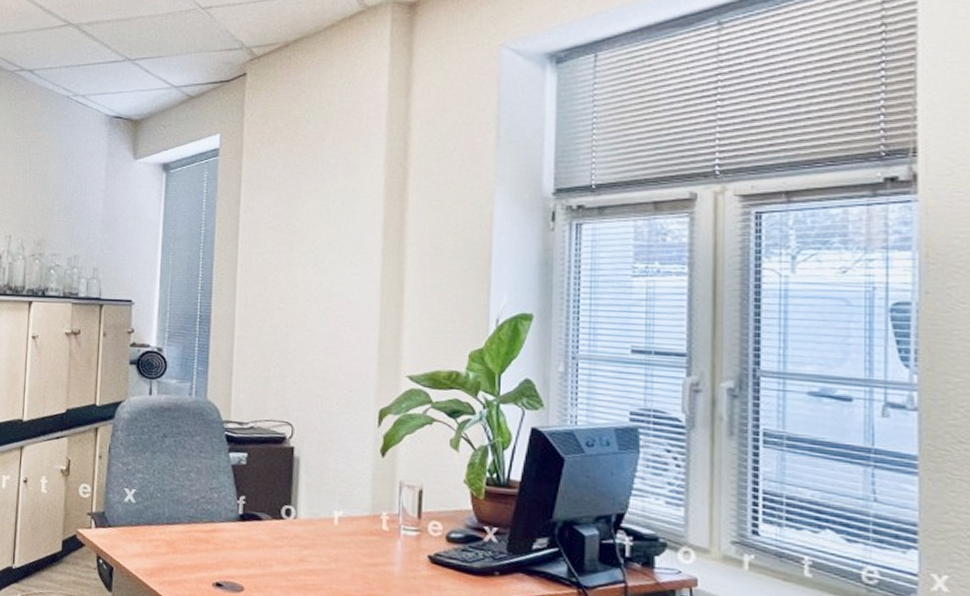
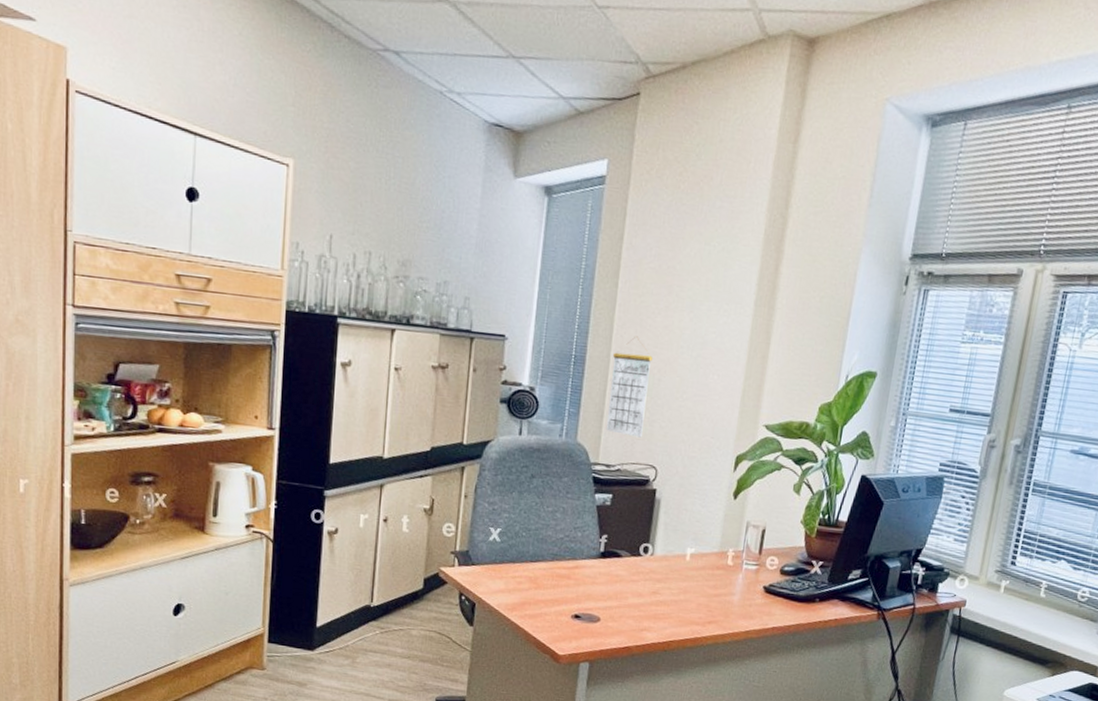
calendar: none [235,293,279,394] -> present [605,336,653,438]

